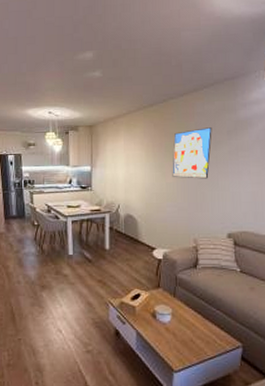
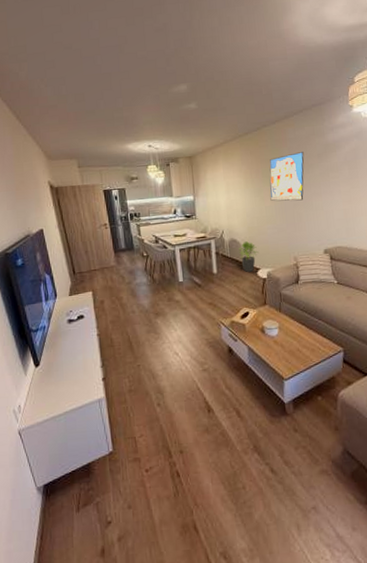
potted plant: none [134,218,155,251] -> present [239,241,259,272]

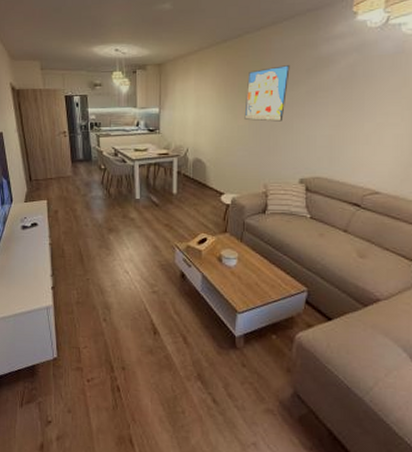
potted plant: present [239,241,259,272] -> none [203,163,224,196]

